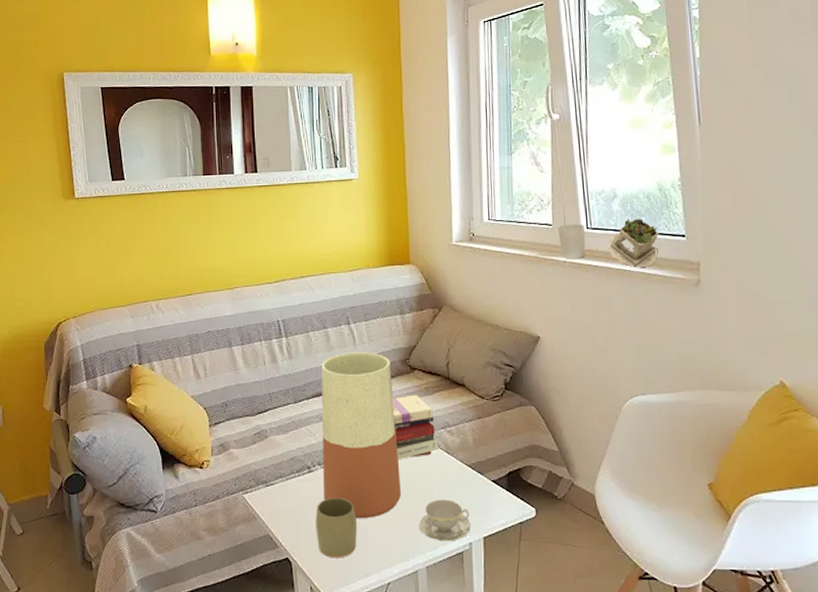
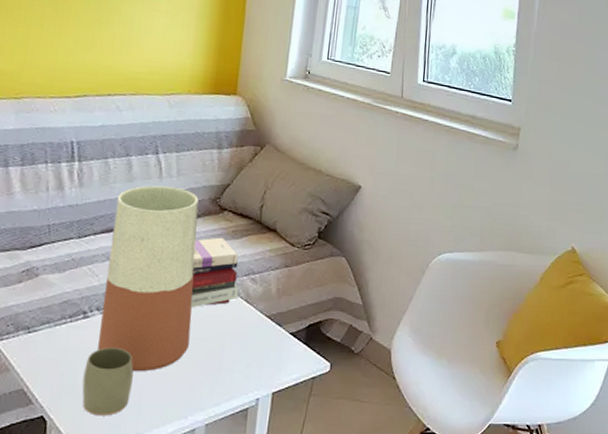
teacup: present [419,499,470,542] -> none [203,351,261,397]
candle holder: present [557,224,586,260] -> none [394,74,422,112]
succulent plant: present [607,218,659,268] -> none [439,77,489,127]

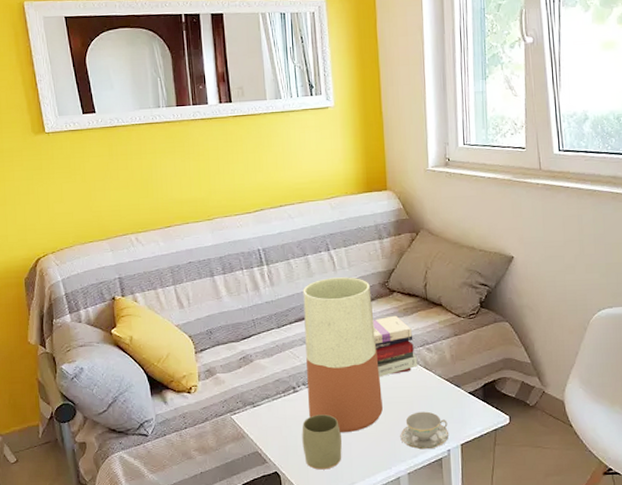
teacup: none [203,351,261,397] -> present [400,411,448,450]

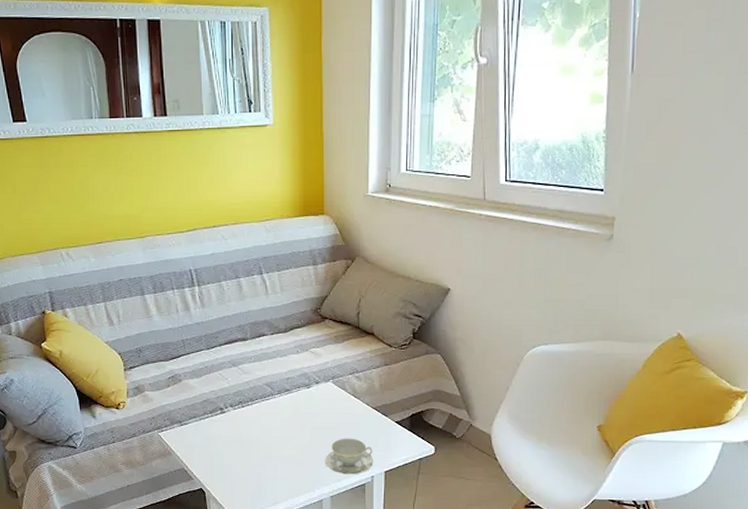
mug: present [302,414,342,470] -> none [228,436,267,489]
vase: present [303,277,383,432] -> none [234,302,309,454]
books: present [373,315,417,378] -> none [303,342,346,403]

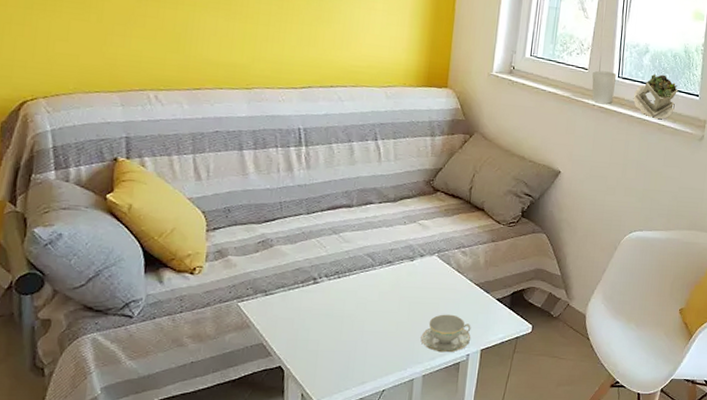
candle holder: none [475,176,504,213] -> present [592,70,617,105]
succulent plant: none [524,171,578,222] -> present [633,73,678,120]

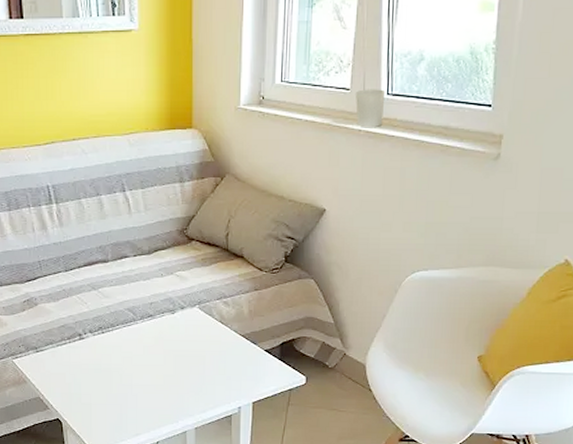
teacup: present [420,314,471,353] -> none [189,367,240,406]
succulent plant: present [633,73,678,120] -> none [407,85,464,140]

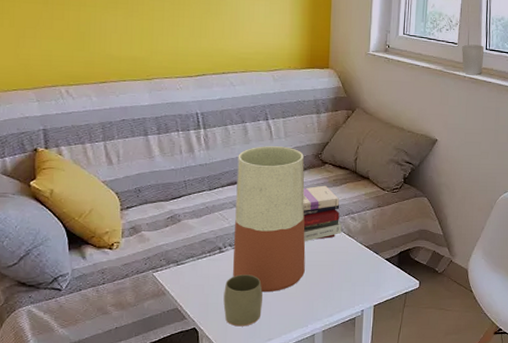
mug: none [86,363,127,419] -> present [223,274,263,327]
vase: none [94,221,173,383] -> present [233,146,306,292]
books: none [168,265,213,329] -> present [303,185,342,242]

